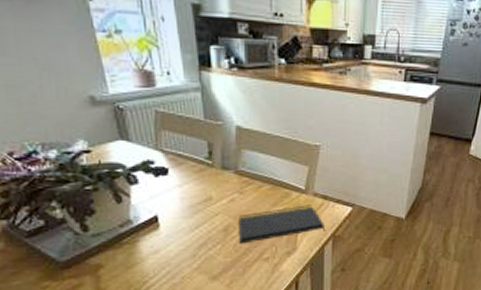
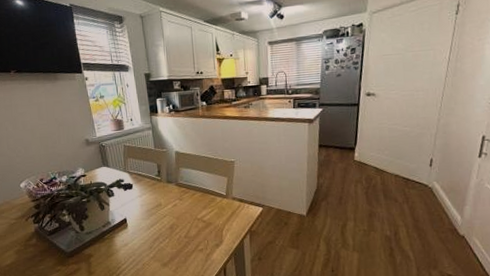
notepad: present [238,205,324,244] -> none [180,207,243,238]

